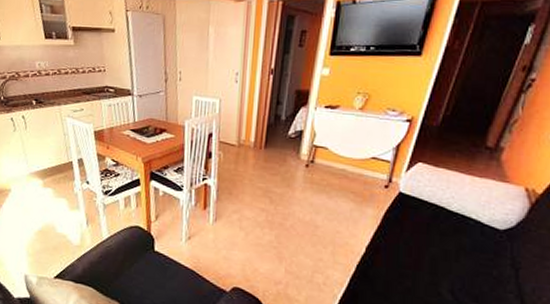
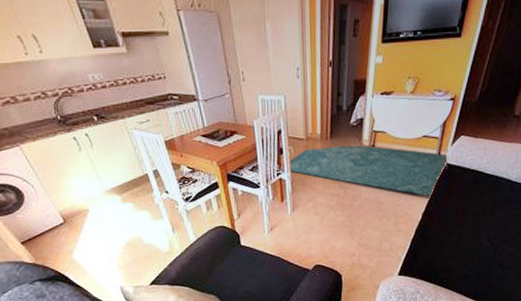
rug: none [216,156,402,228] -> present [288,145,449,197]

